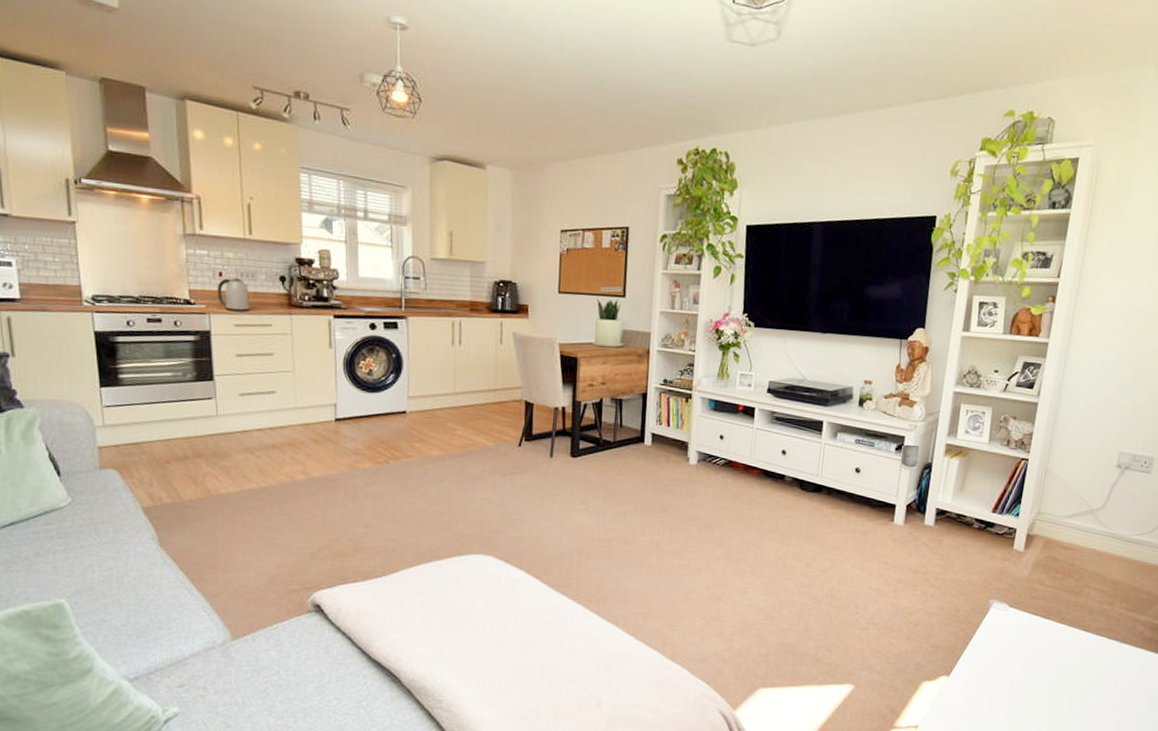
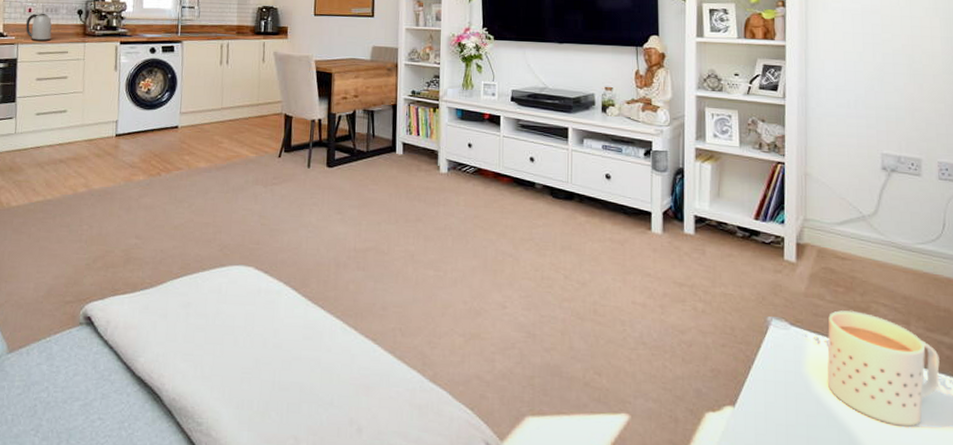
planter: present [592,298,624,348] -> none [345,19,374,63]
mug: none [1033,594,1134,690] -> present [827,310,940,427]

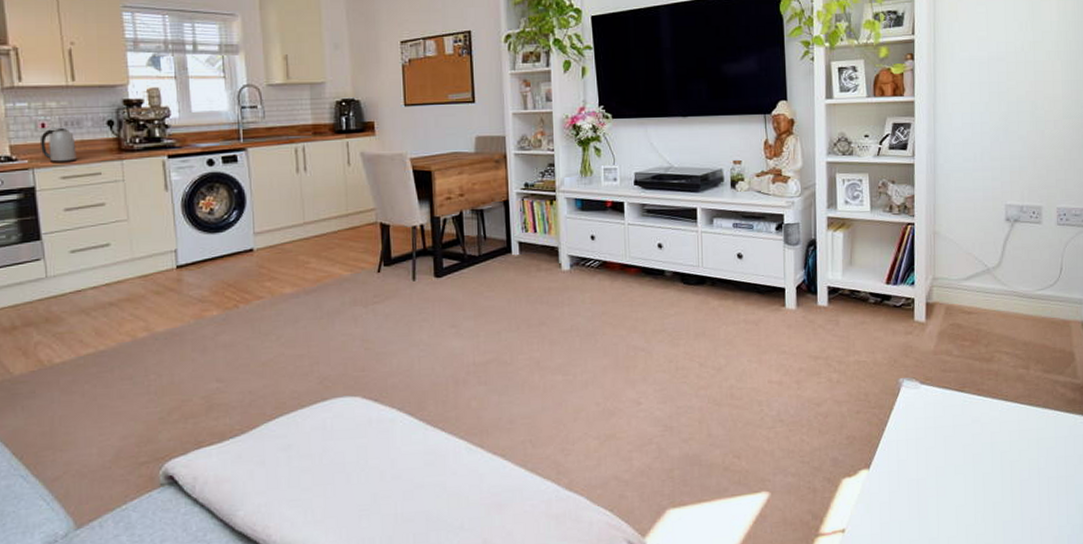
mug: present [827,310,940,427] -> none [954,362,1055,465]

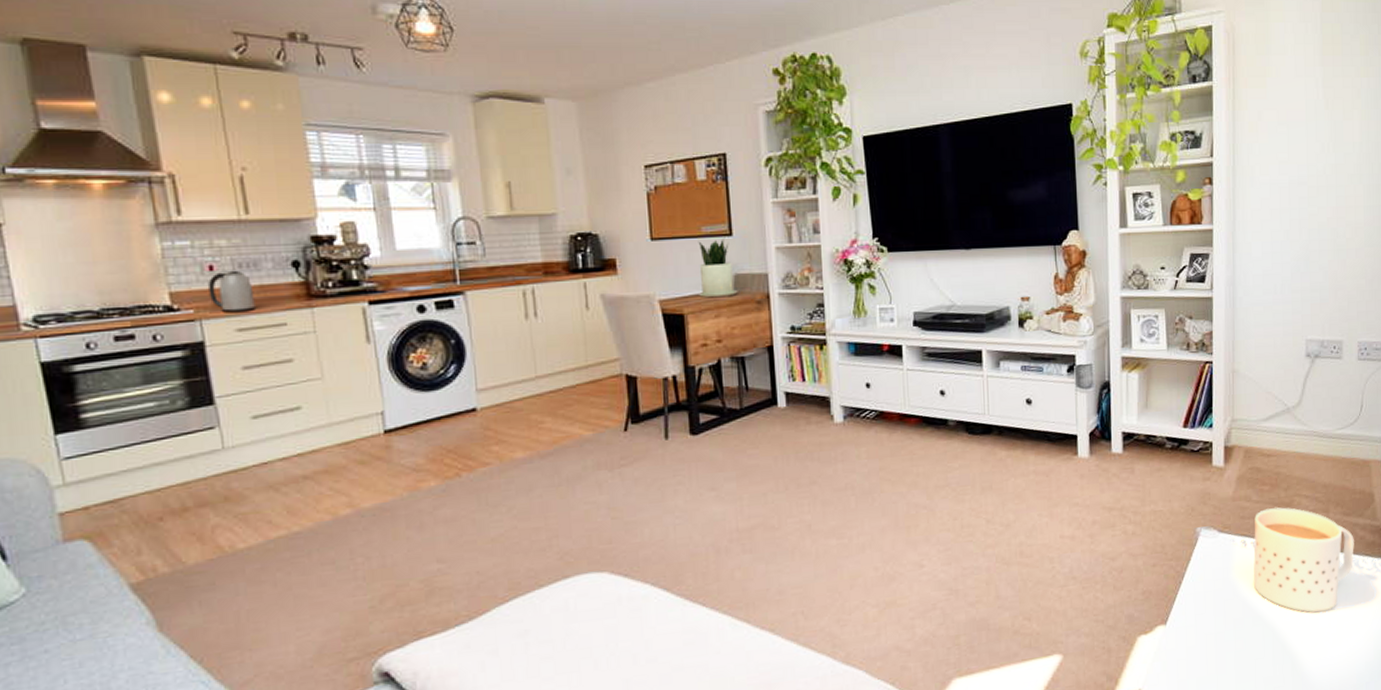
planter: none [445,105,479,157] -> present [698,239,738,299]
mug: none [954,362,1055,465] -> present [1253,507,1354,613]

